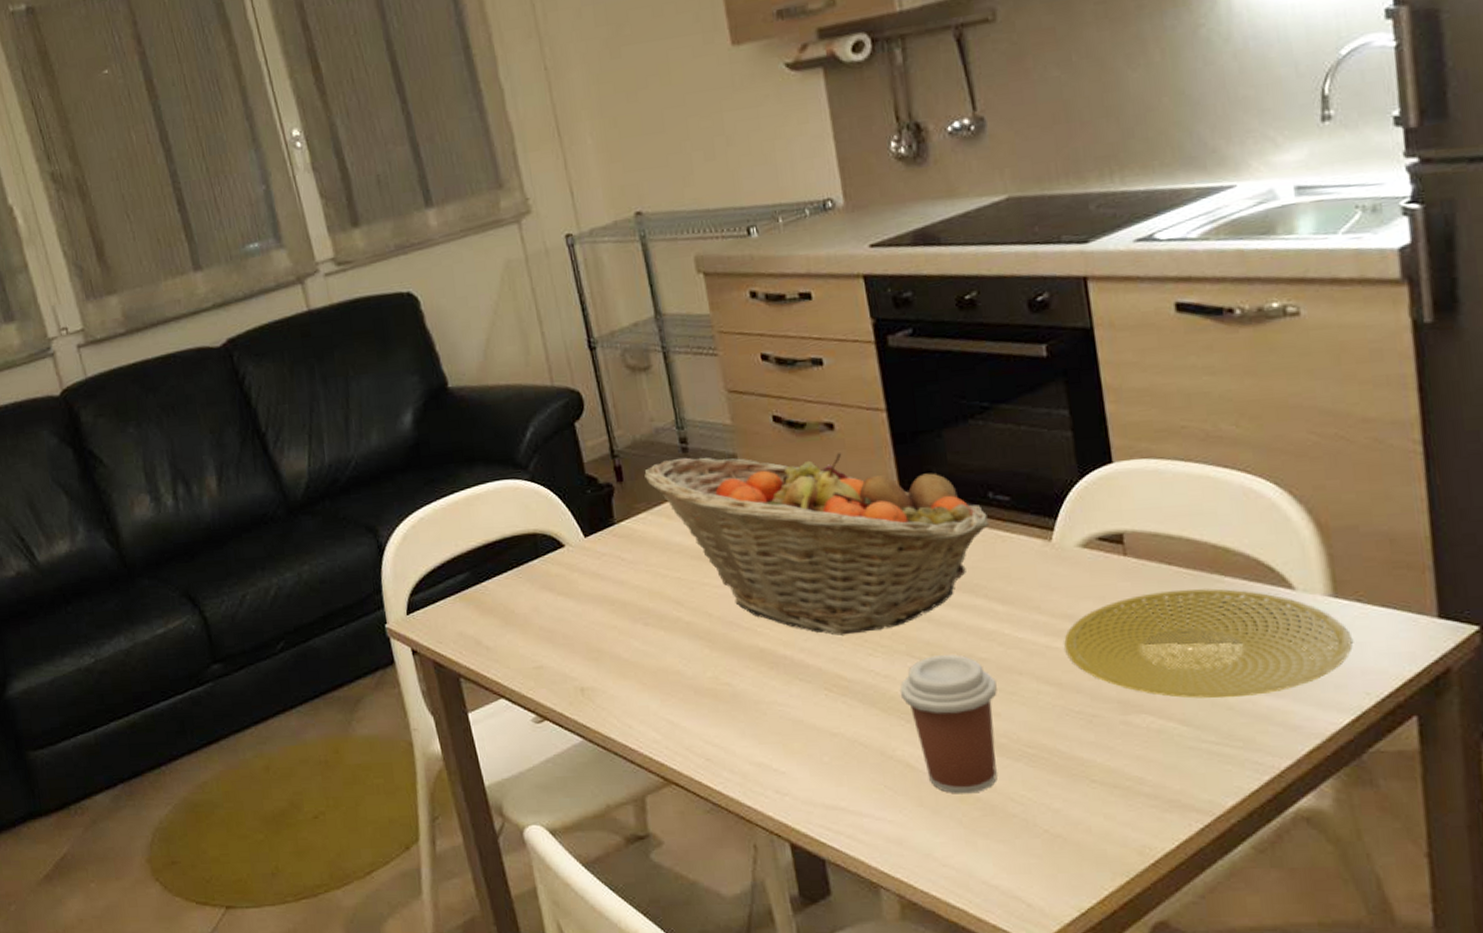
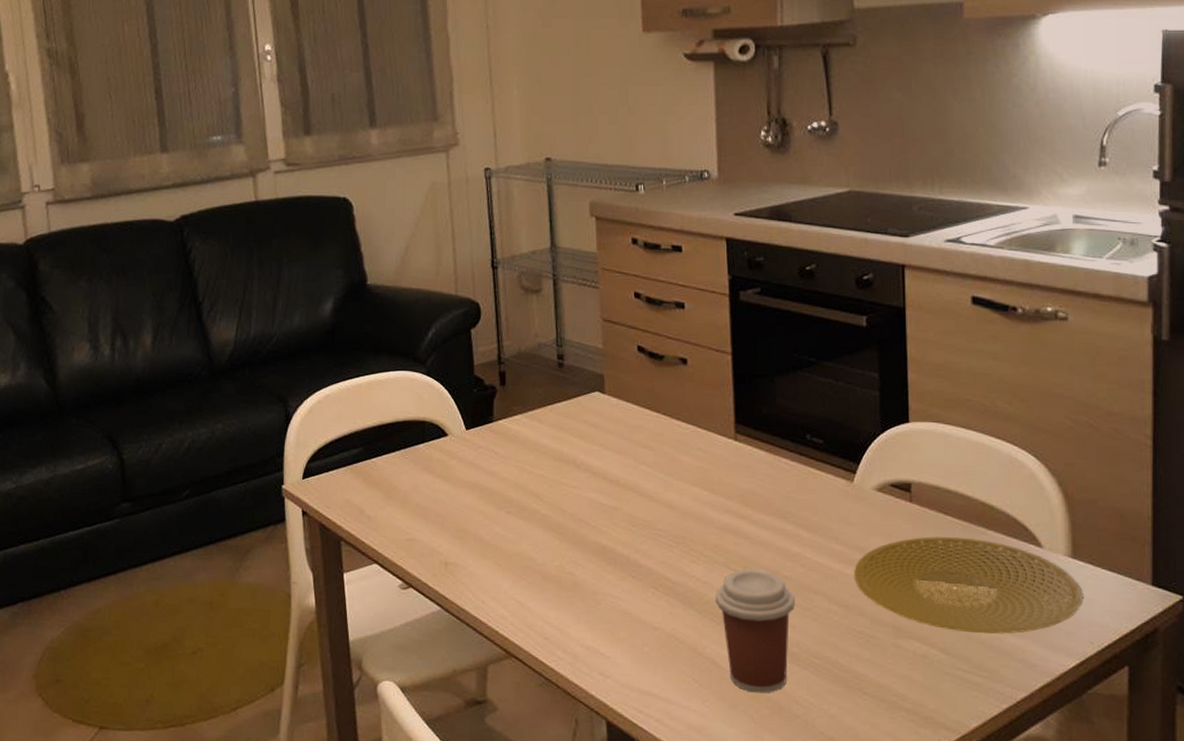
fruit basket: present [644,453,990,636] -> none [524,371,805,543]

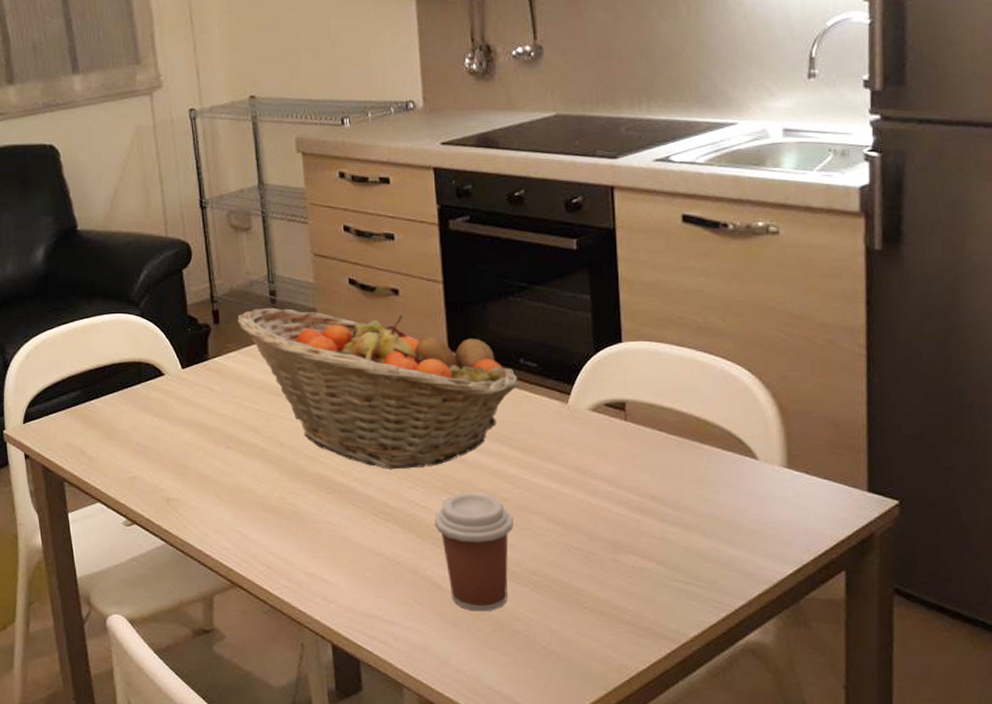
fruit basket: none [524,371,805,543] -> present [237,307,519,470]
plate: present [854,536,1083,634] -> none [571,452,799,546]

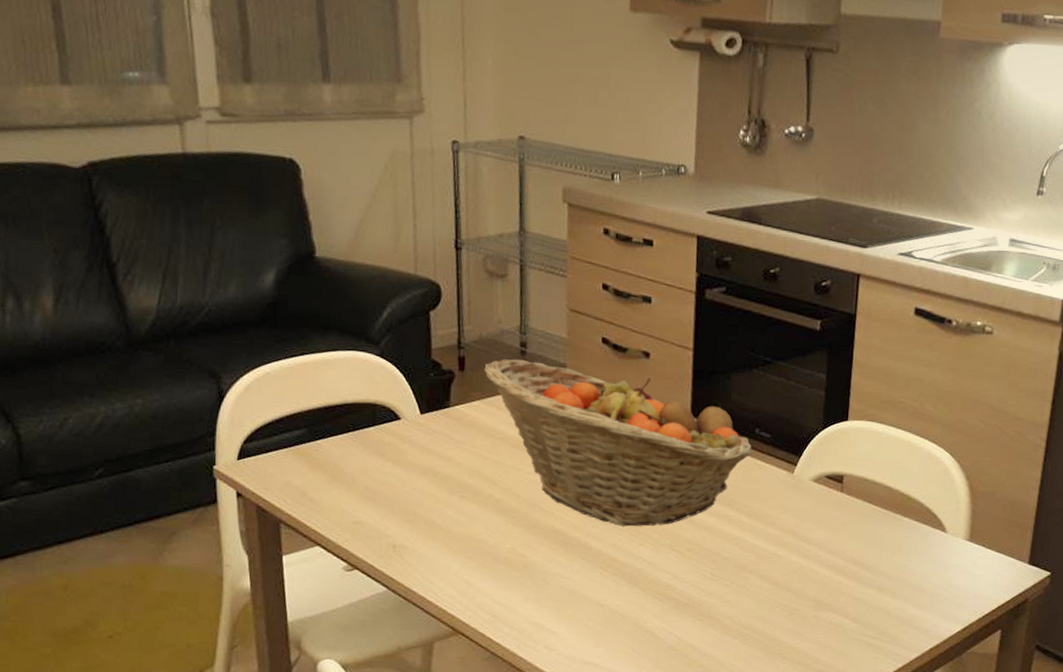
coffee cup: present [434,493,513,612] -> none [658,551,732,661]

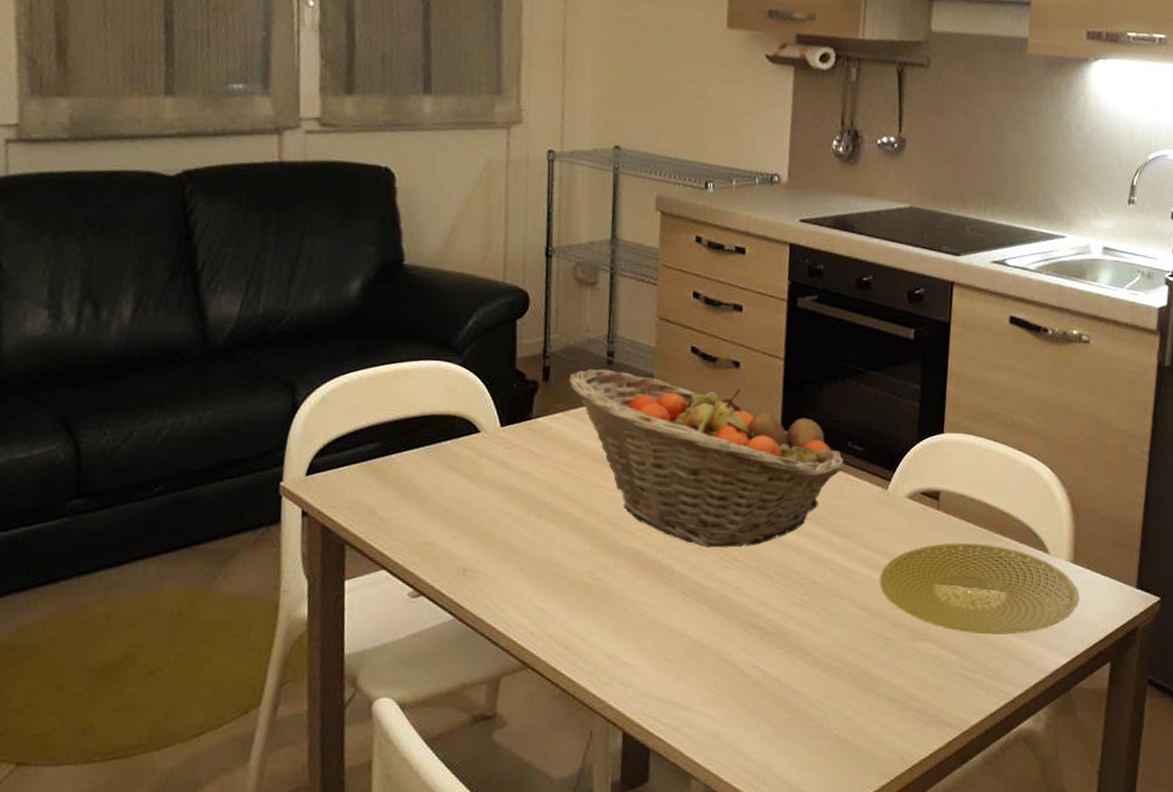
plate: none [786,522,974,606] -> present [880,543,1079,635]

